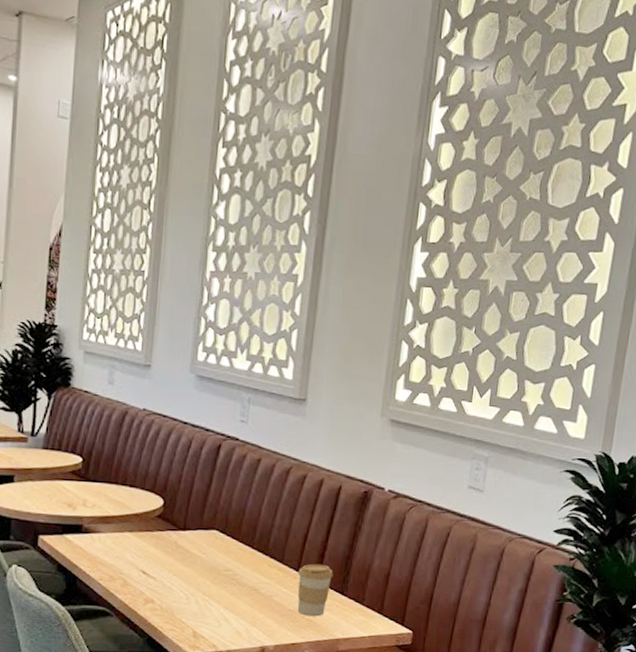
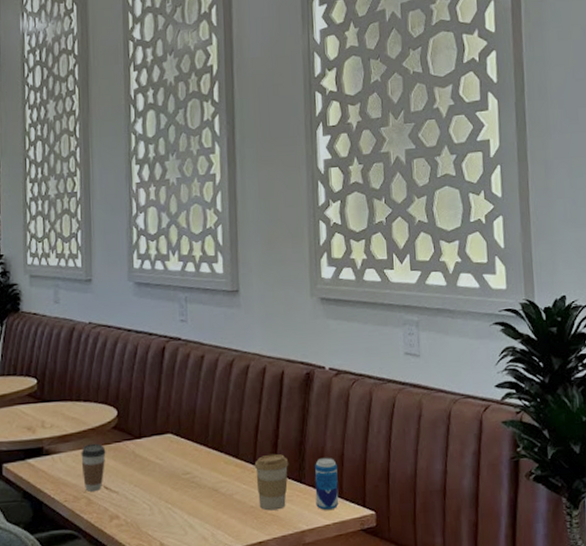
coffee cup: none [120,528,148,574] -> present [81,443,106,492]
beverage can: none [354,574,382,624] -> present [314,457,339,511]

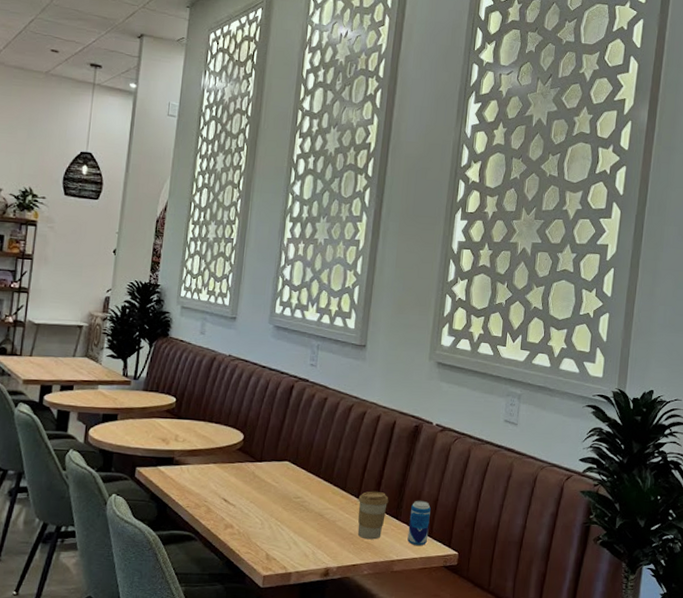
coffee cup: present [81,443,106,492] -> none [205,460,229,502]

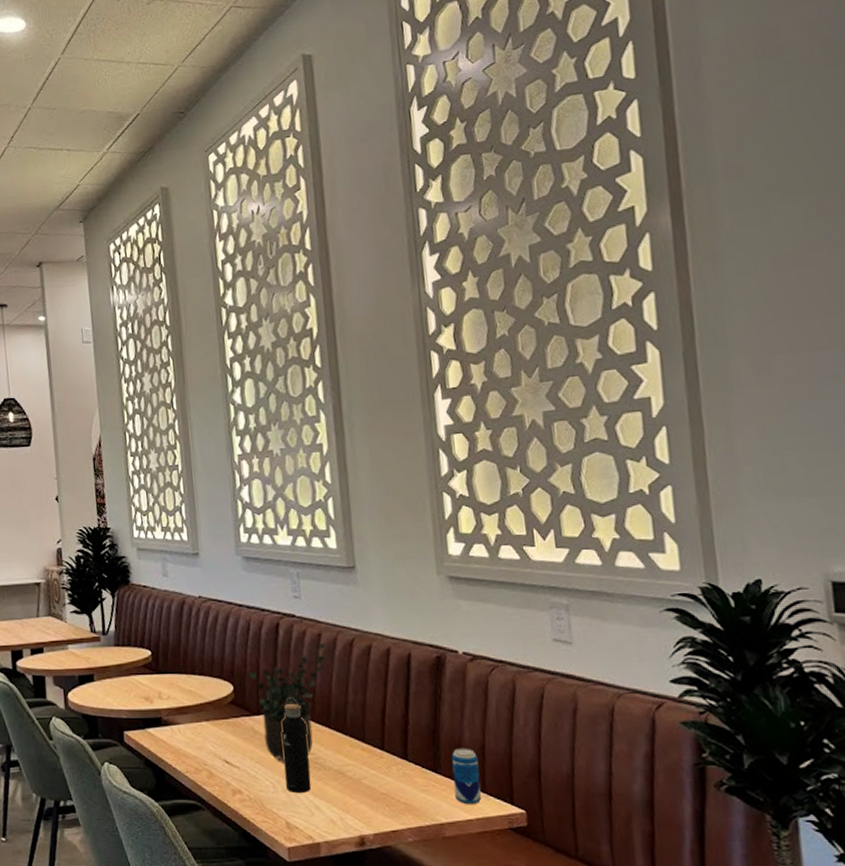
potted plant: none [259,405,329,505] -> present [248,643,325,764]
water bottle: none [272,449,300,530] -> present [281,697,312,793]
coffee cup: present [357,491,389,540] -> none [382,740,422,799]

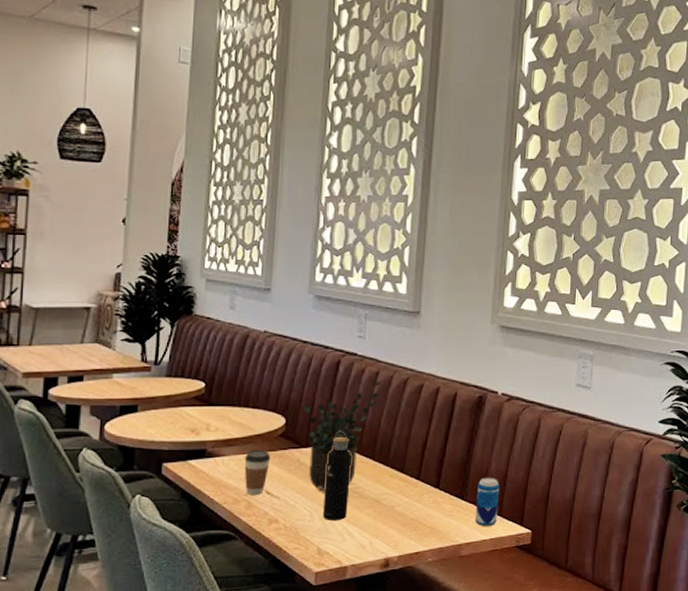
coffee cup: none [199,717,225,764] -> present [244,449,271,495]

